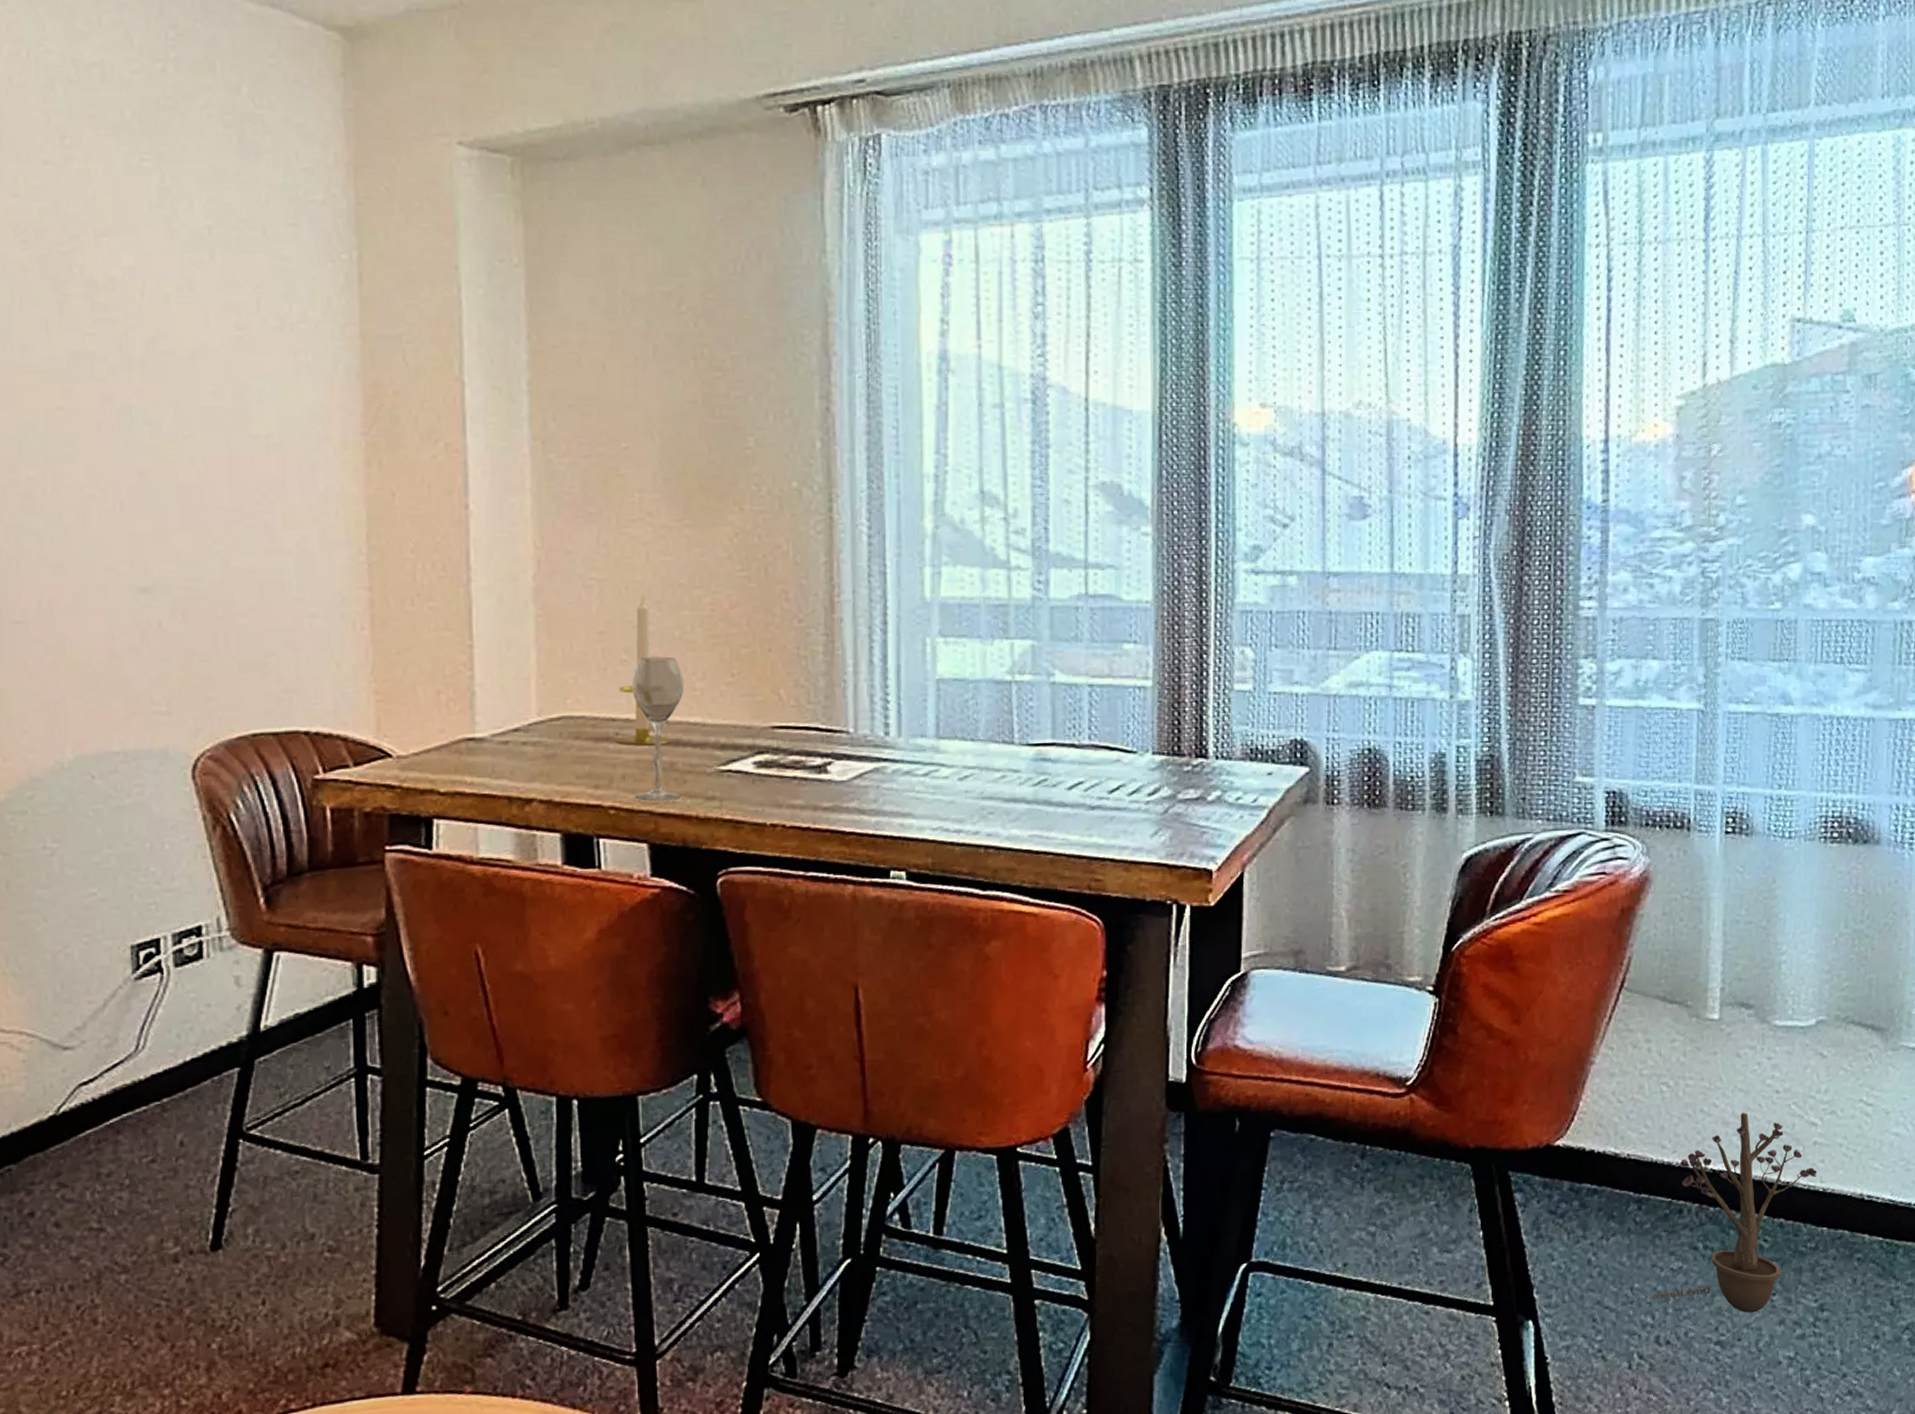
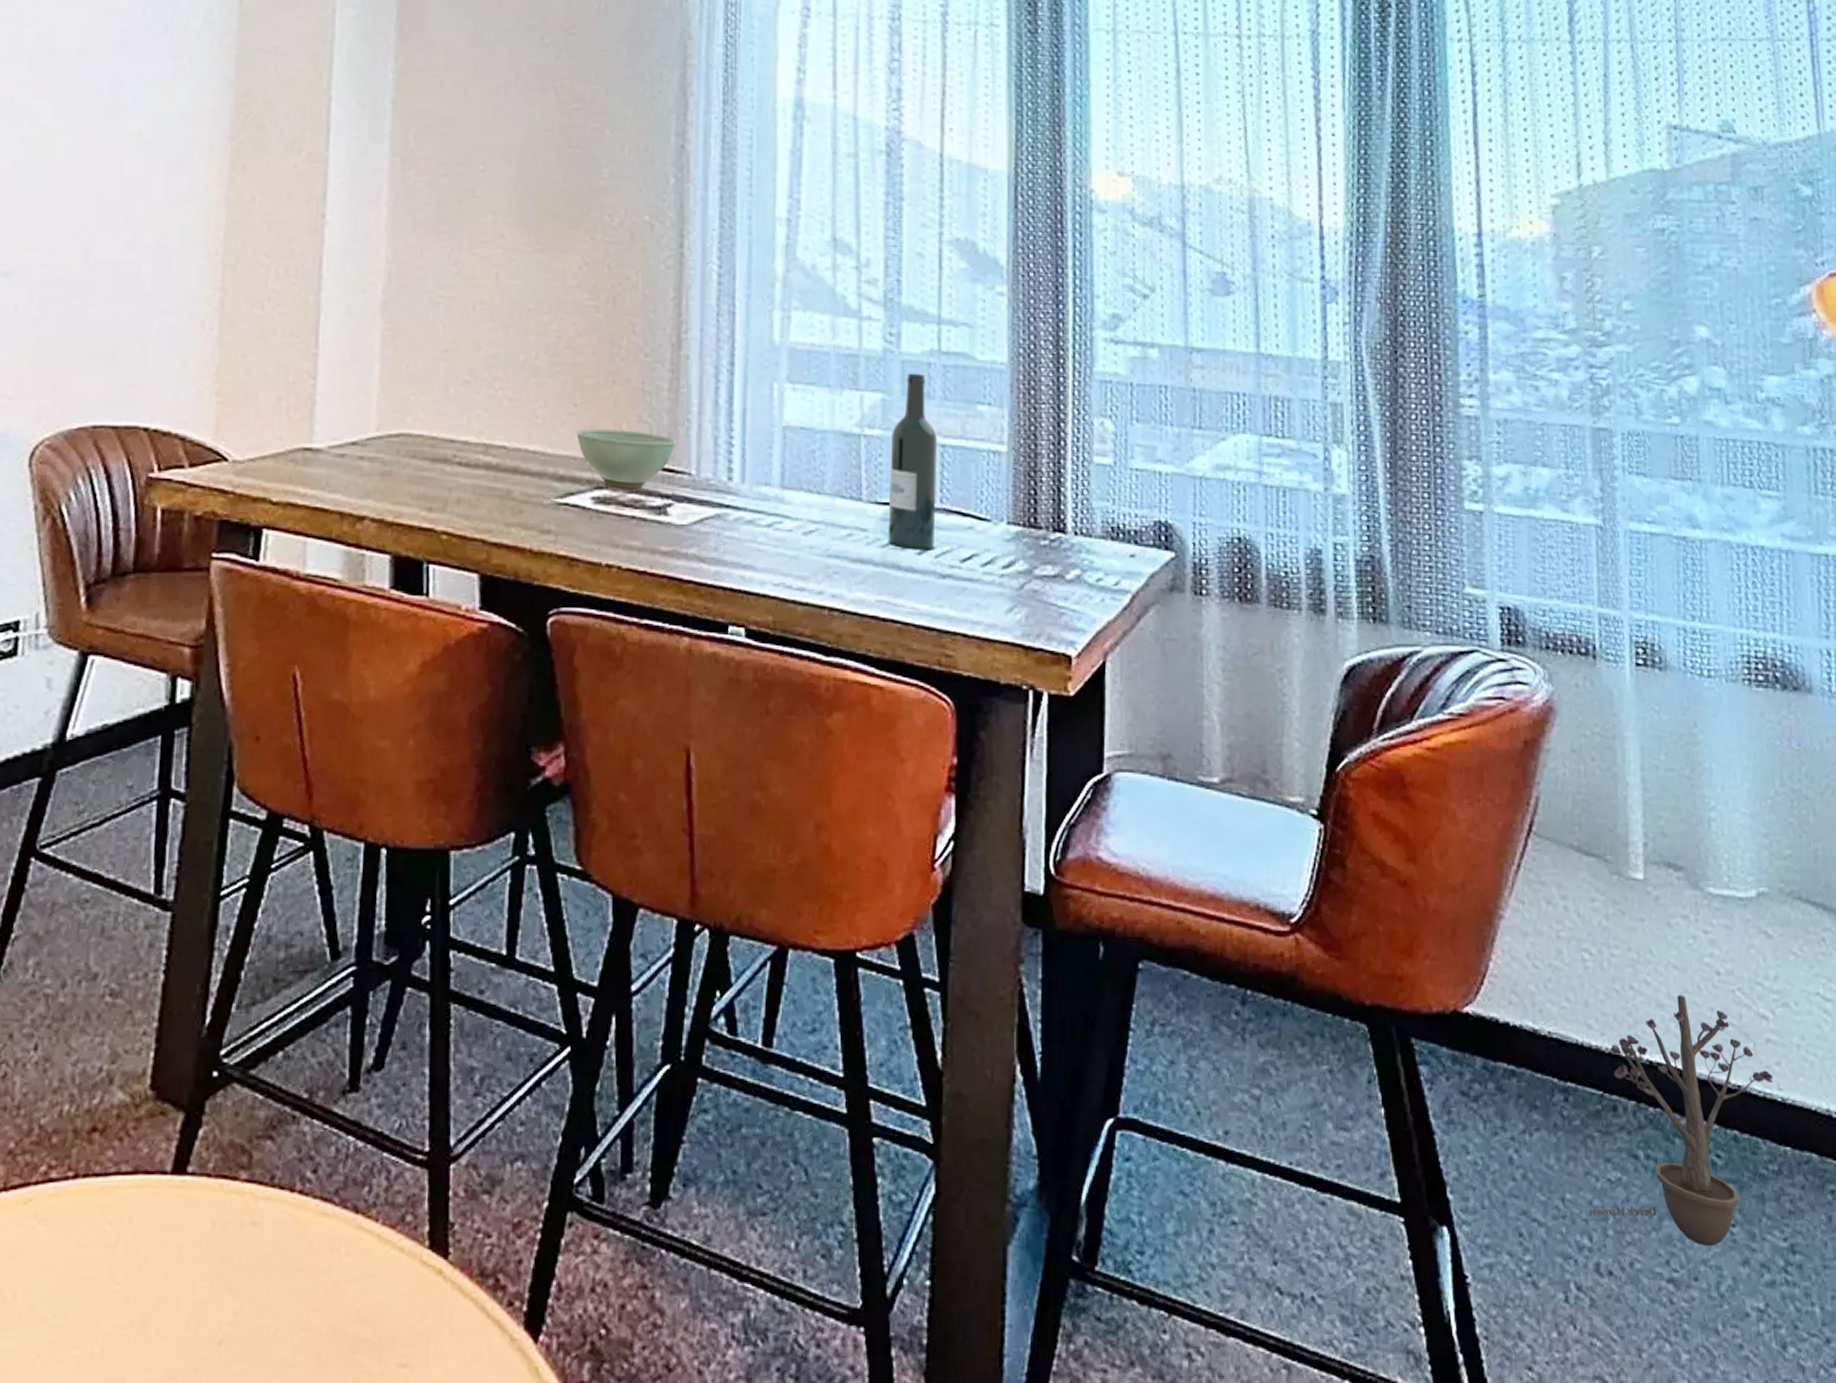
candle: present [615,595,670,746] -> none [453,316,507,471]
wineglass: present [631,656,684,803] -> none [468,379,526,532]
bowl: none [735,695,833,753] -> present [576,429,676,490]
wine bottle: none [1039,618,1086,786] -> present [888,373,938,551]

